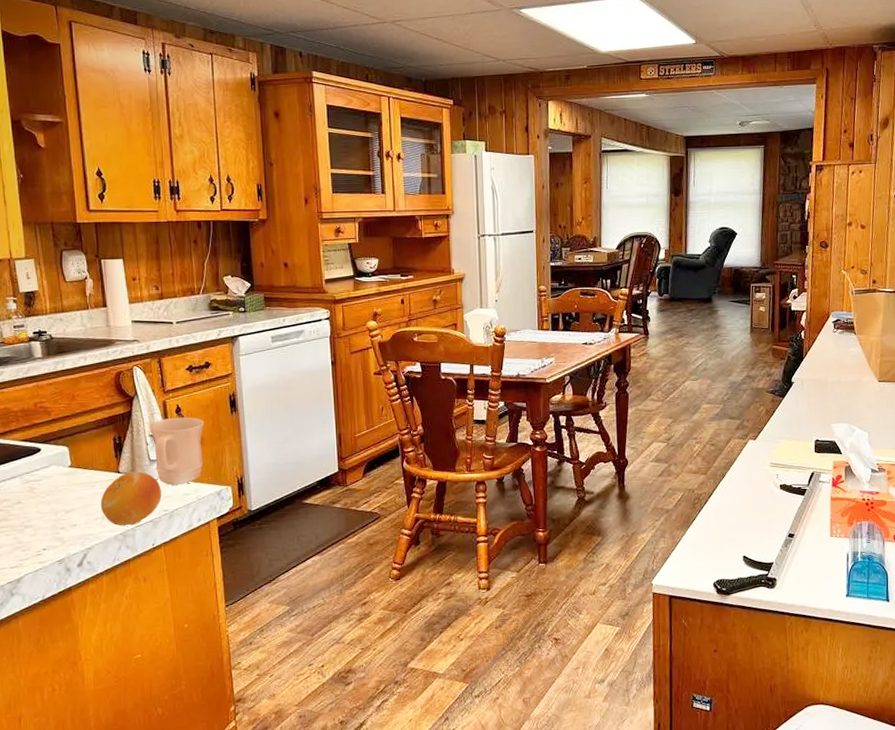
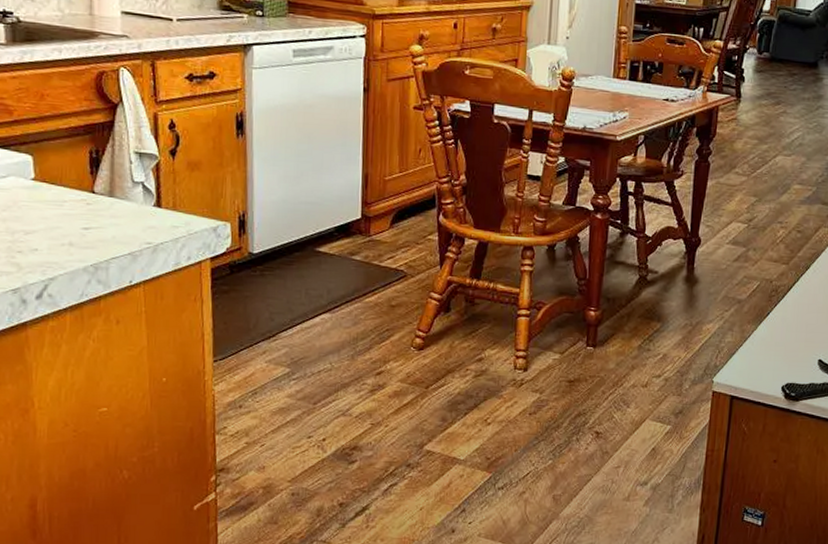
fruit: present [100,471,161,526] -> none [68,193,145,257]
mug: present [149,417,205,485] -> none [134,133,204,215]

